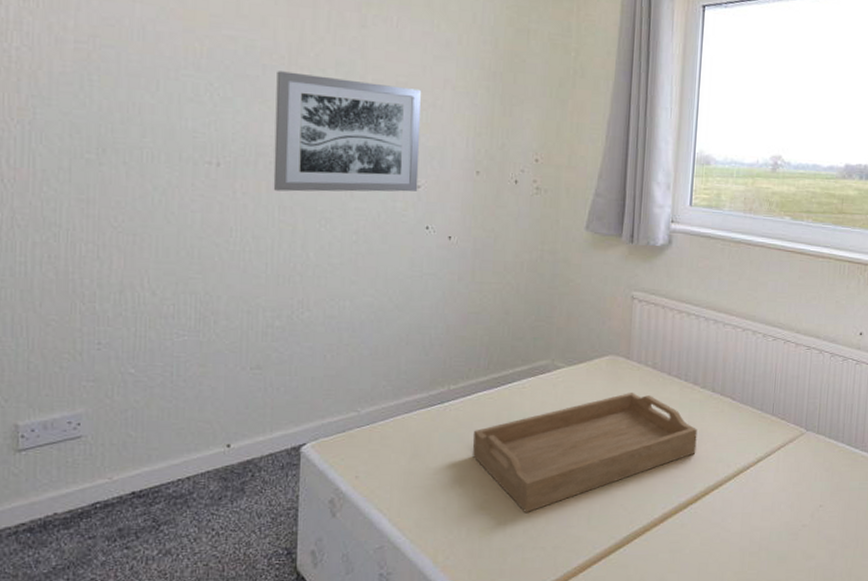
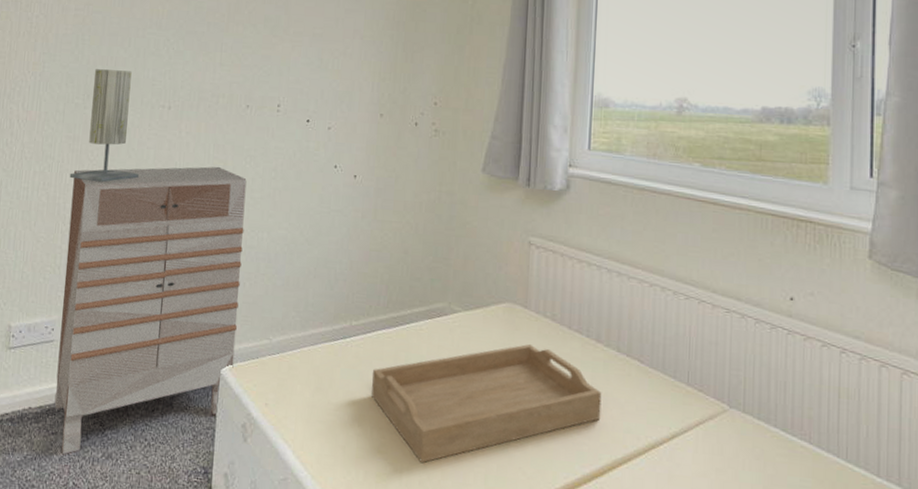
table lamp: none [85,117,183,253] -> present [69,69,140,183]
dresser: none [89,230,322,559] -> present [54,166,247,455]
wall art: present [273,71,422,192] -> none [210,27,334,133]

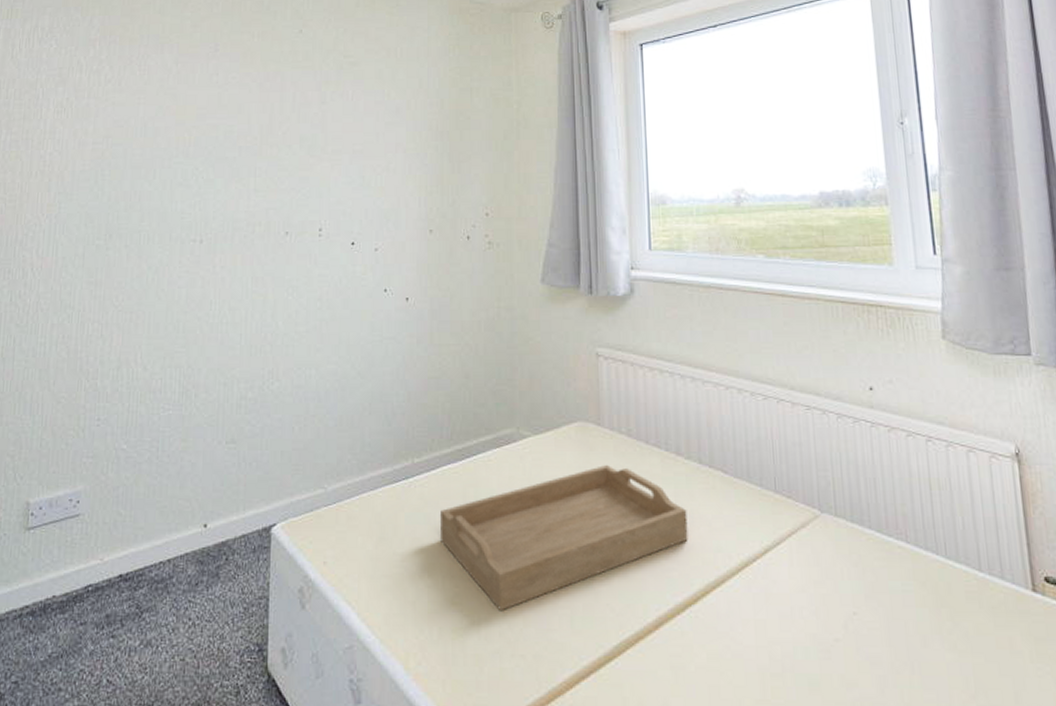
dresser: present [54,166,247,455] -> none [82,301,290,648]
table lamp: present [69,69,140,183] -> none [92,205,171,330]

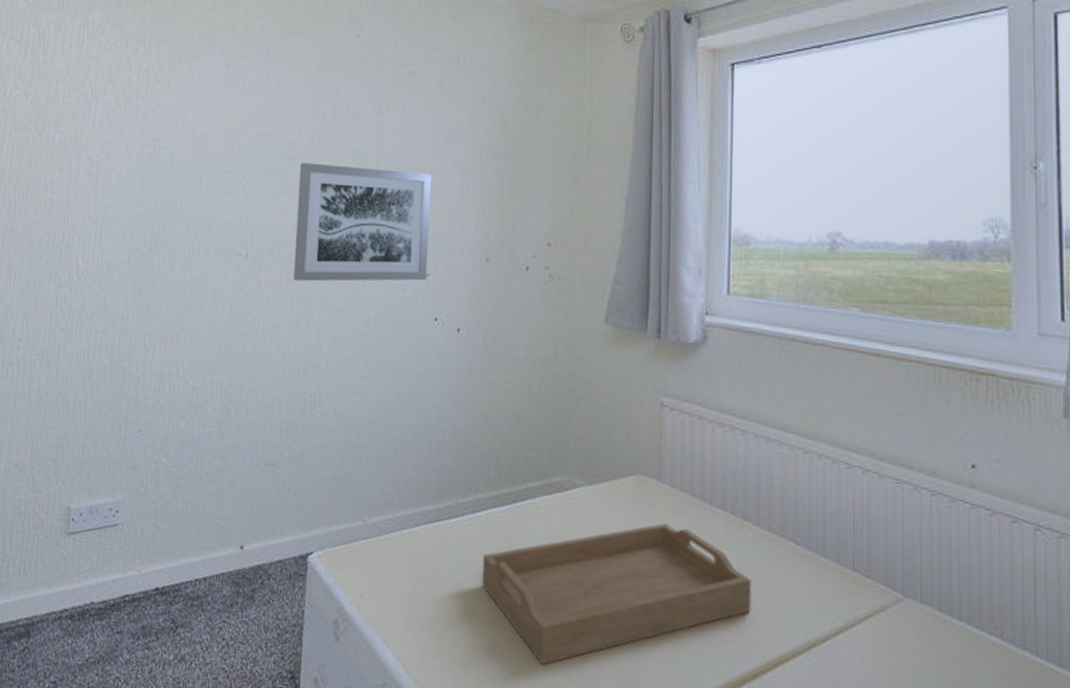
wall art: none [247,151,376,263] -> present [293,162,432,282]

